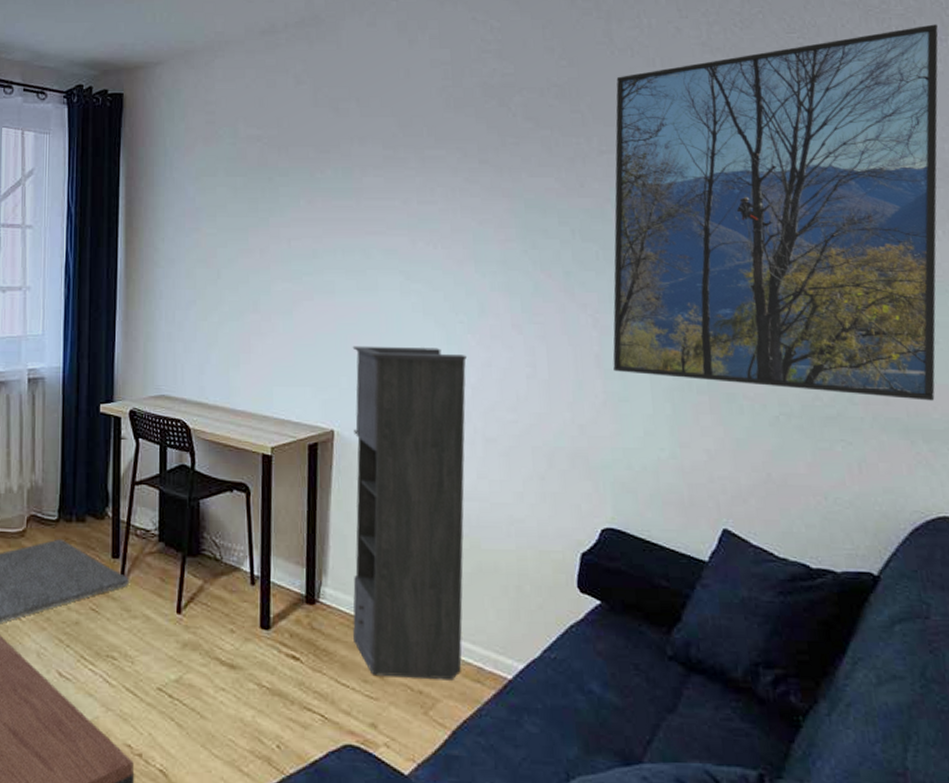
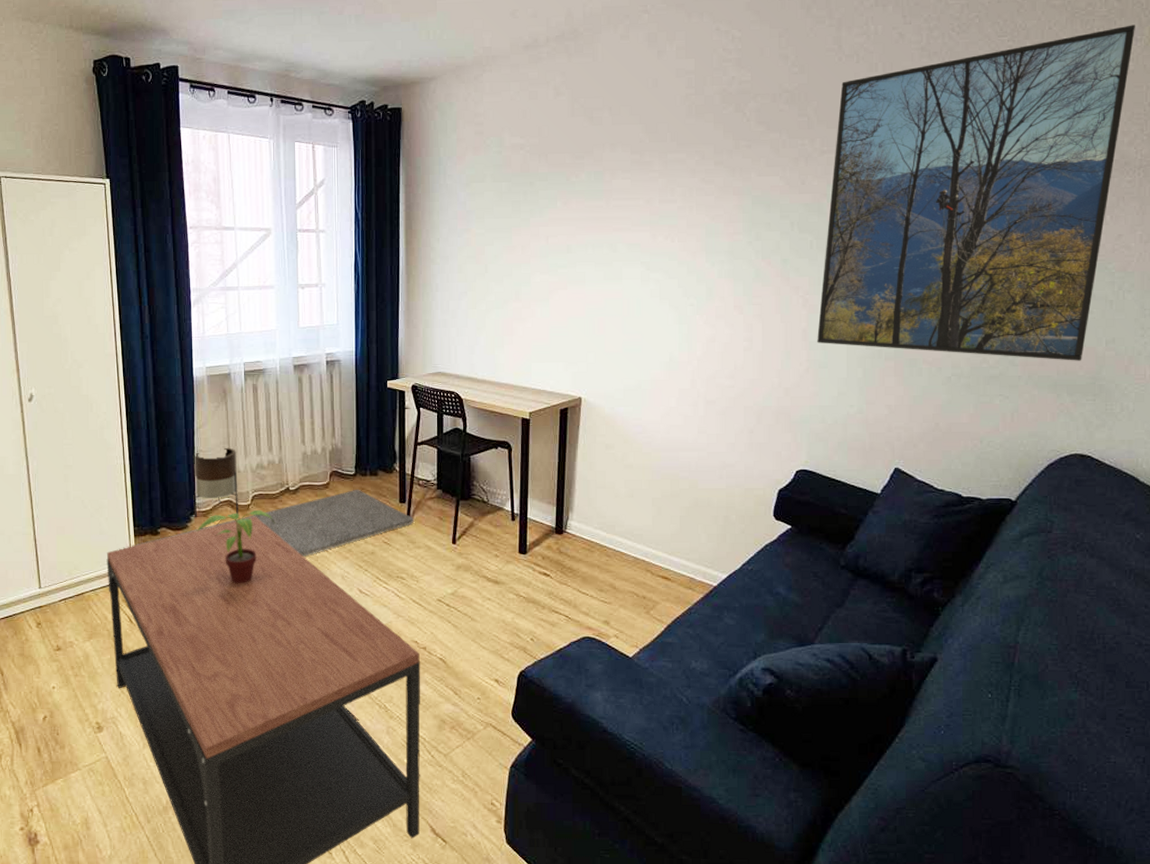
storage cabinet: present [352,345,467,680] -> none [593,327,694,588]

